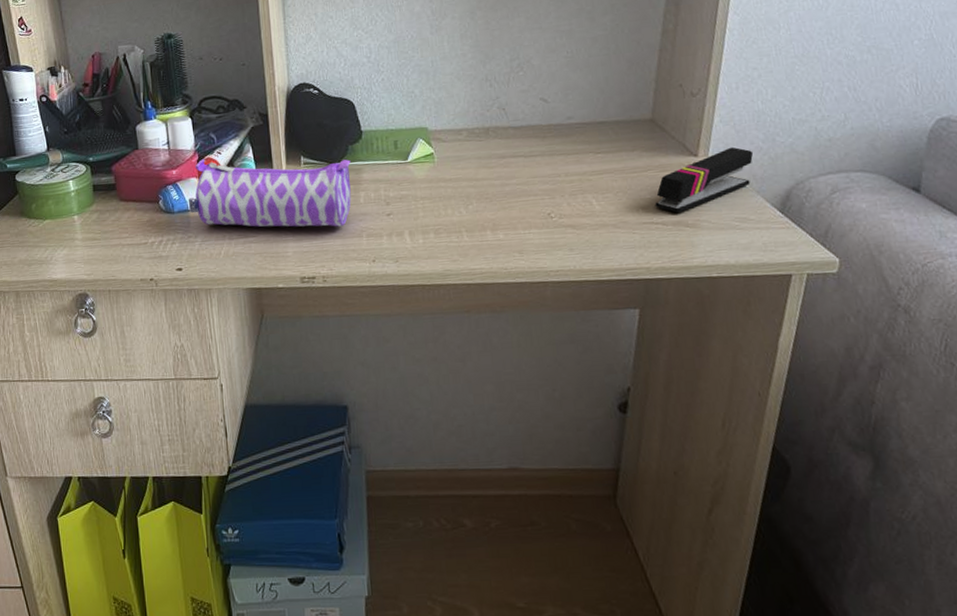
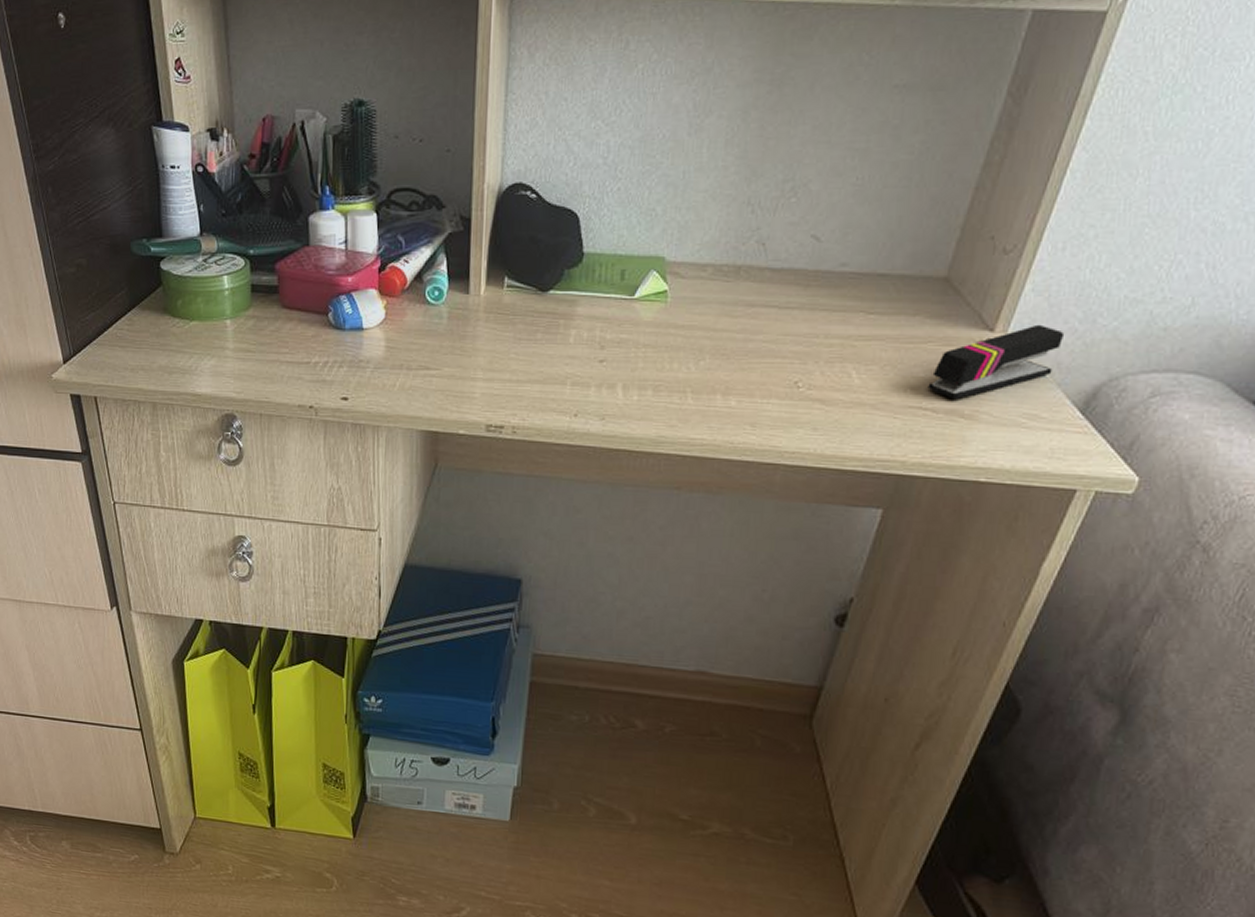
pencil case: present [188,159,352,227] -> none [363,267,565,369]

